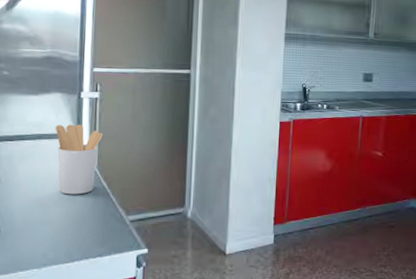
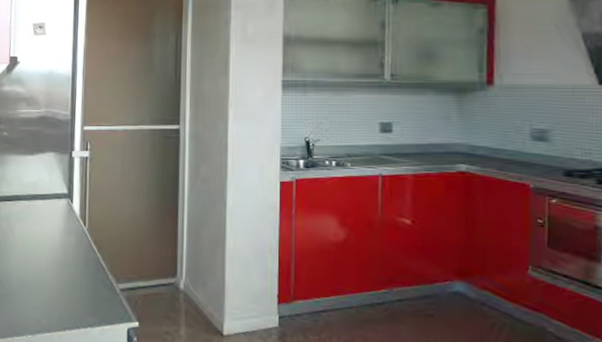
utensil holder: present [55,124,104,195] -> none [48,184,94,259]

